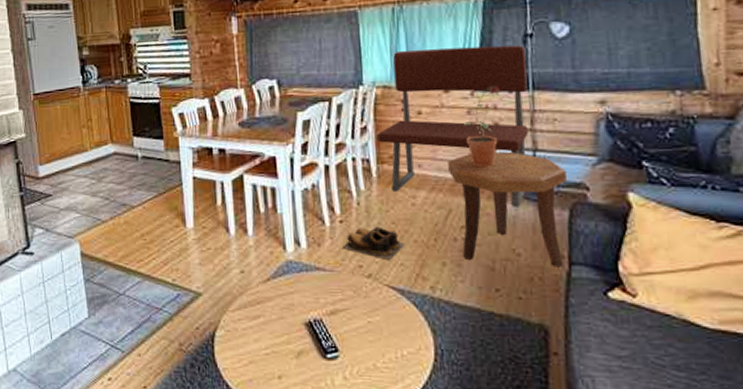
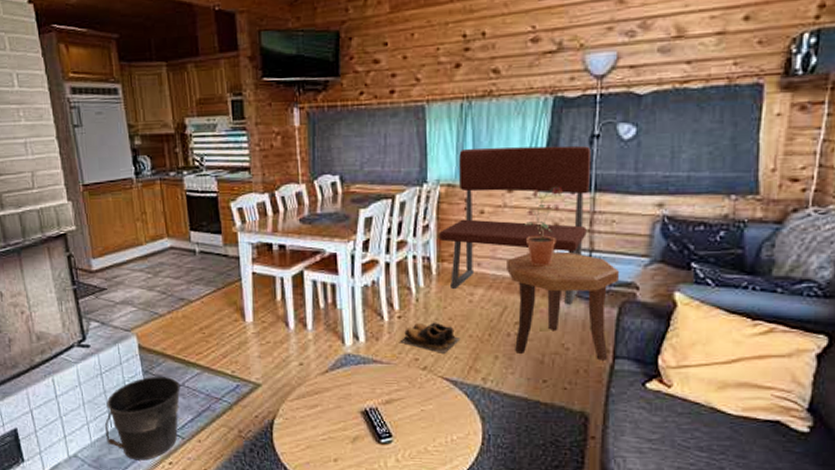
bucket: none [44,284,121,376] -> present [104,376,180,461]

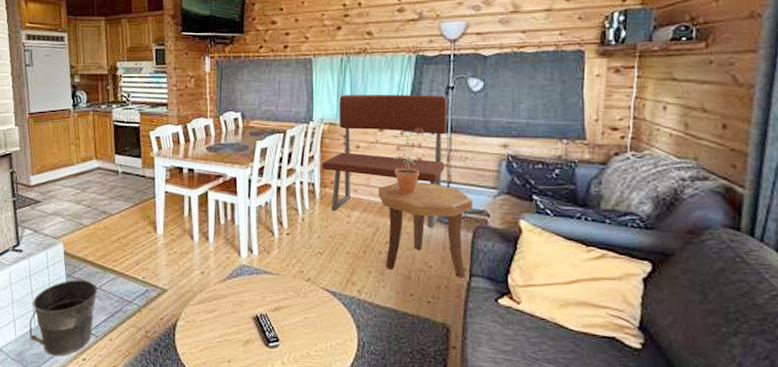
shoes: present [400,322,461,353] -> none [288,239,339,267]

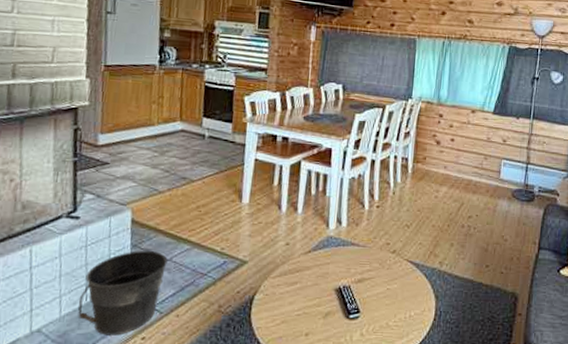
bench: present [322,94,448,228] -> none [417,76,533,205]
side table: present [378,182,474,278] -> none [466,161,547,251]
potted plant: present [392,127,426,194] -> none [481,112,512,173]

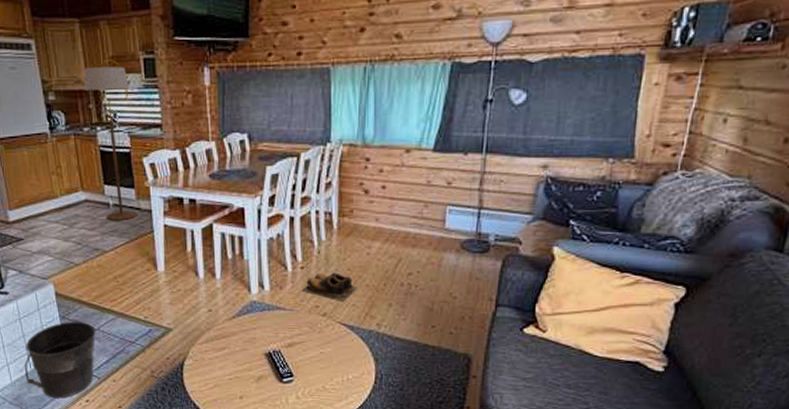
floor lamp: none [199,9,243,152] -> present [84,59,137,220]
shoes: none [376,212,425,240] -> present [302,272,358,301]

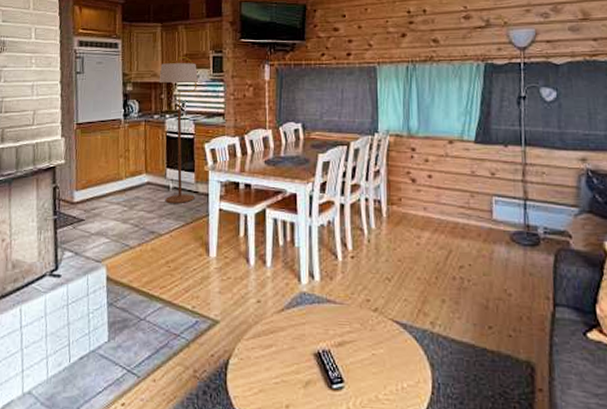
bucket: present [24,321,96,398] -> none [63,309,142,400]
shoes: present [302,272,358,301] -> none [353,263,409,295]

